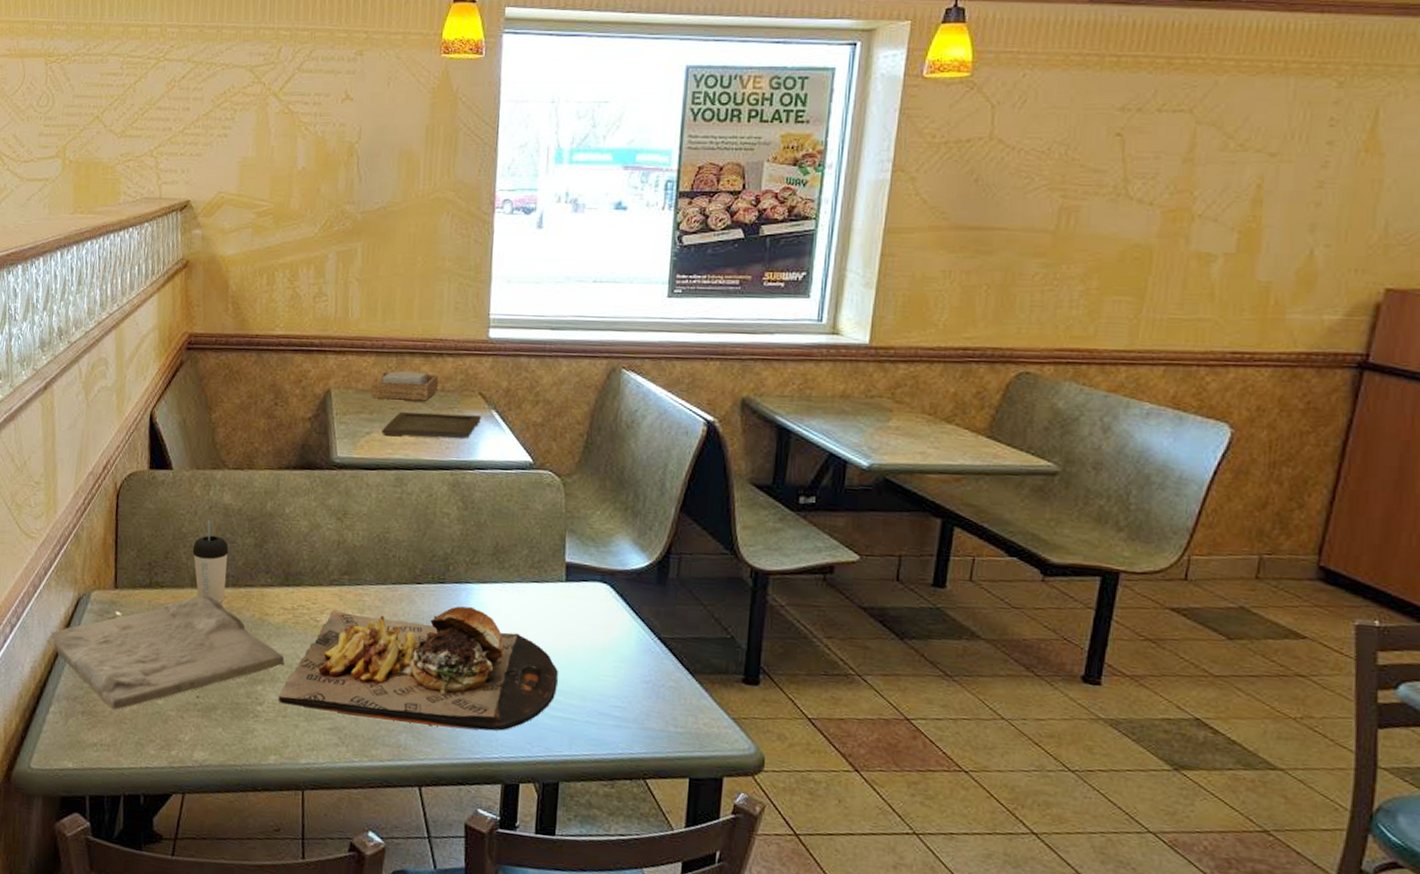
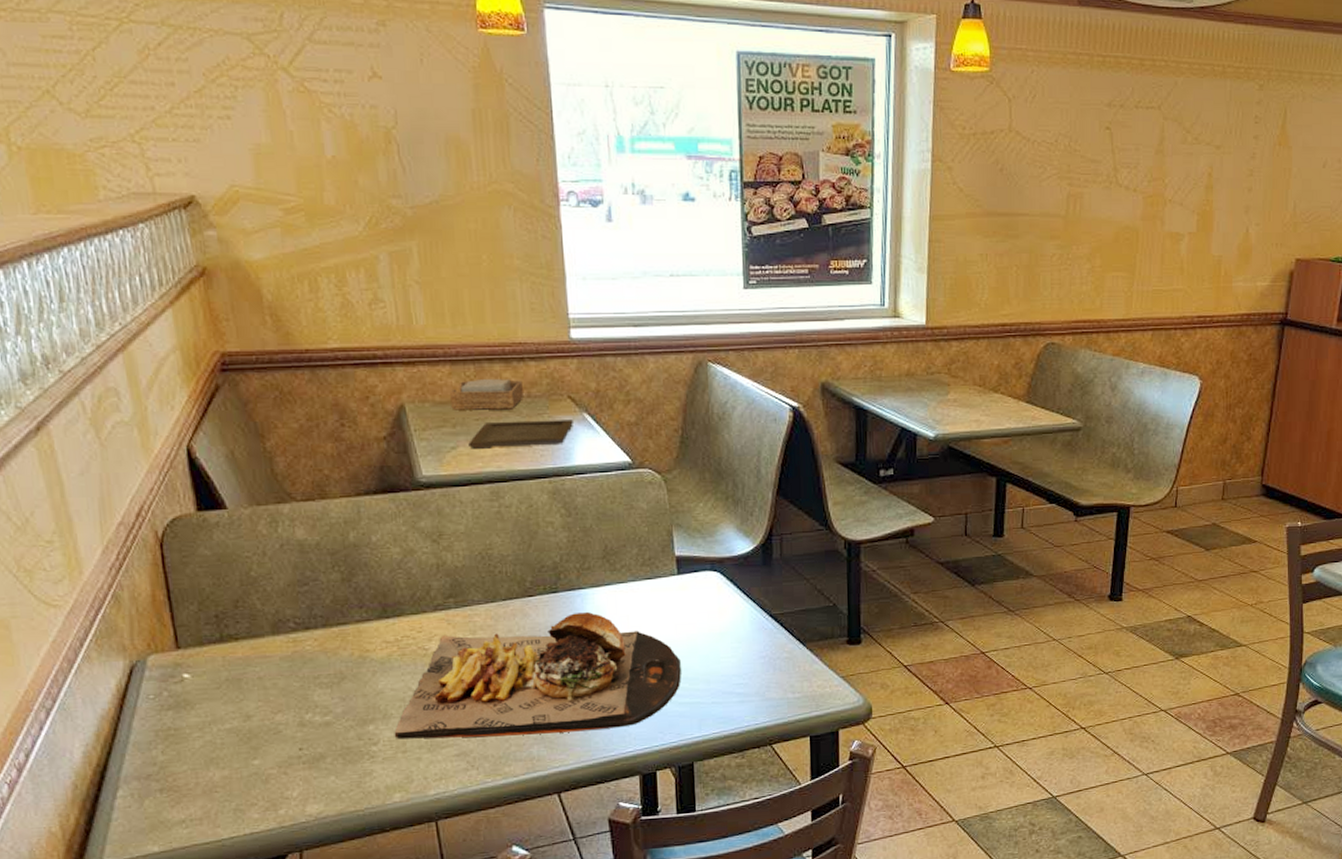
napkin: present [47,593,285,710] -> none [98,639,396,780]
beverage cup: present [192,519,229,603] -> none [267,559,315,646]

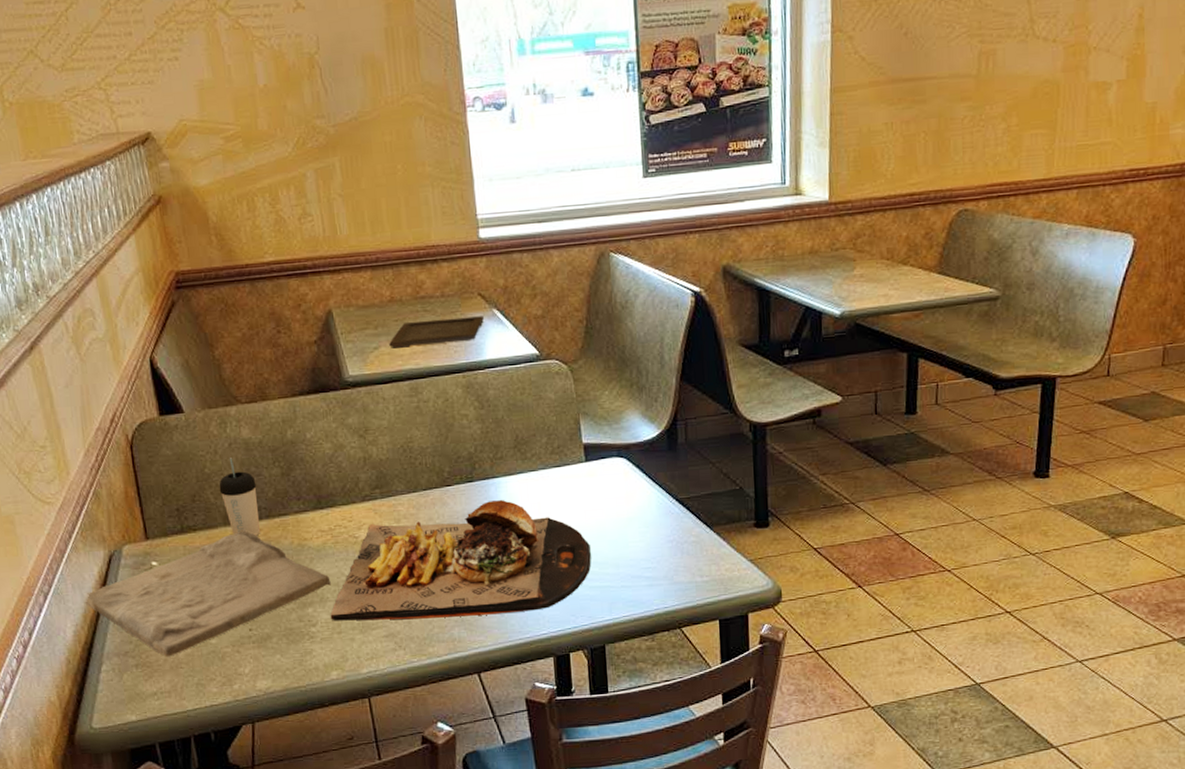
napkin: none [98,639,396,780] -> present [85,529,331,657]
beverage cup: none [267,559,315,646] -> present [219,456,260,536]
napkin holder: present [450,379,524,410] -> none [372,280,438,313]

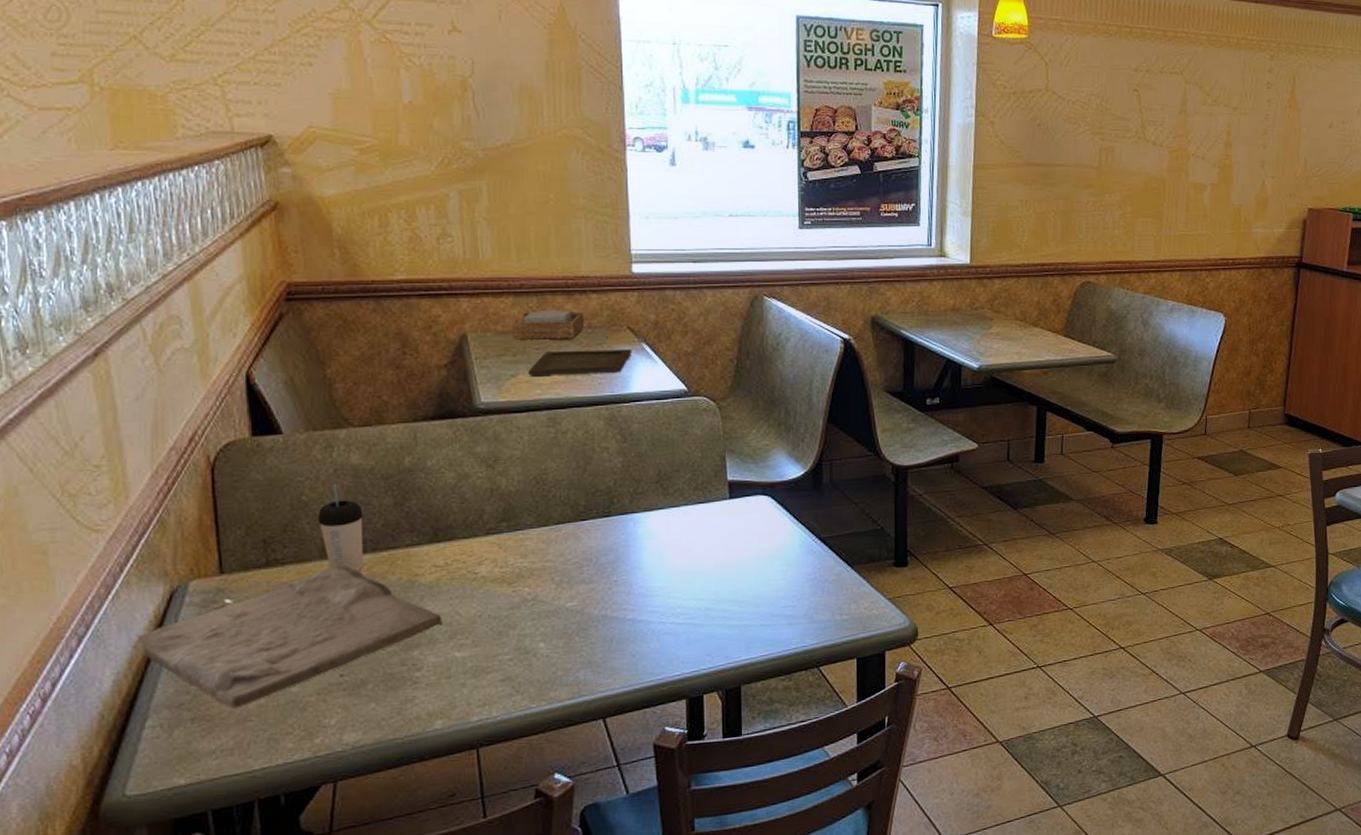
food tray: present [330,499,591,621] -> none [439,535,731,665]
napkin holder: none [372,280,438,313] -> present [512,310,585,340]

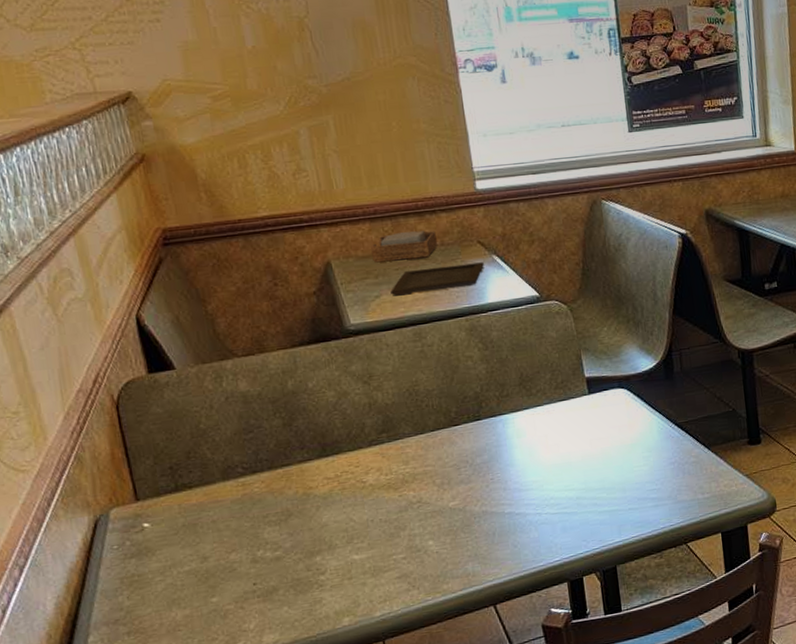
napkin: present [132,563,442,709] -> none [67,482,339,621]
beverage cup: present [317,483,364,571] -> none [215,410,262,489]

